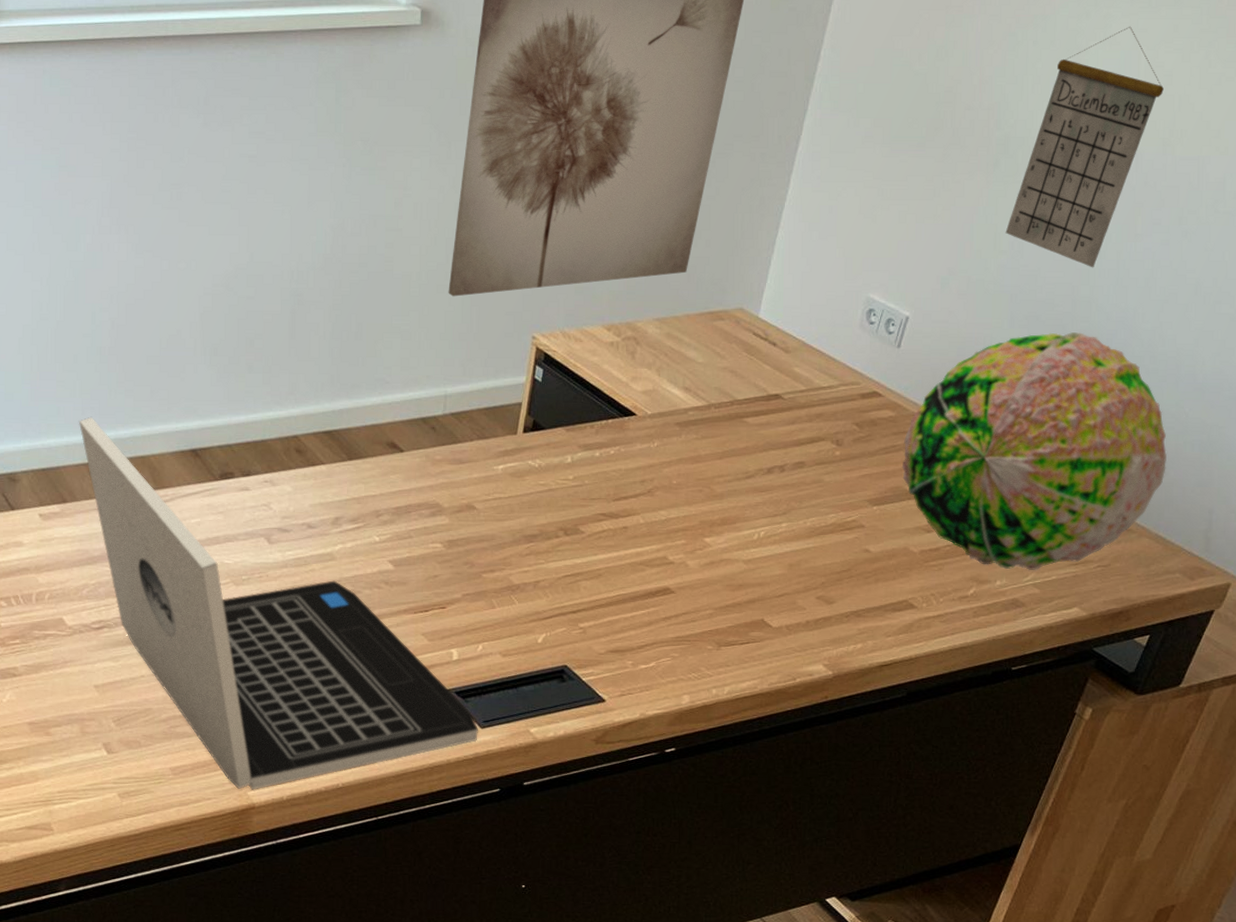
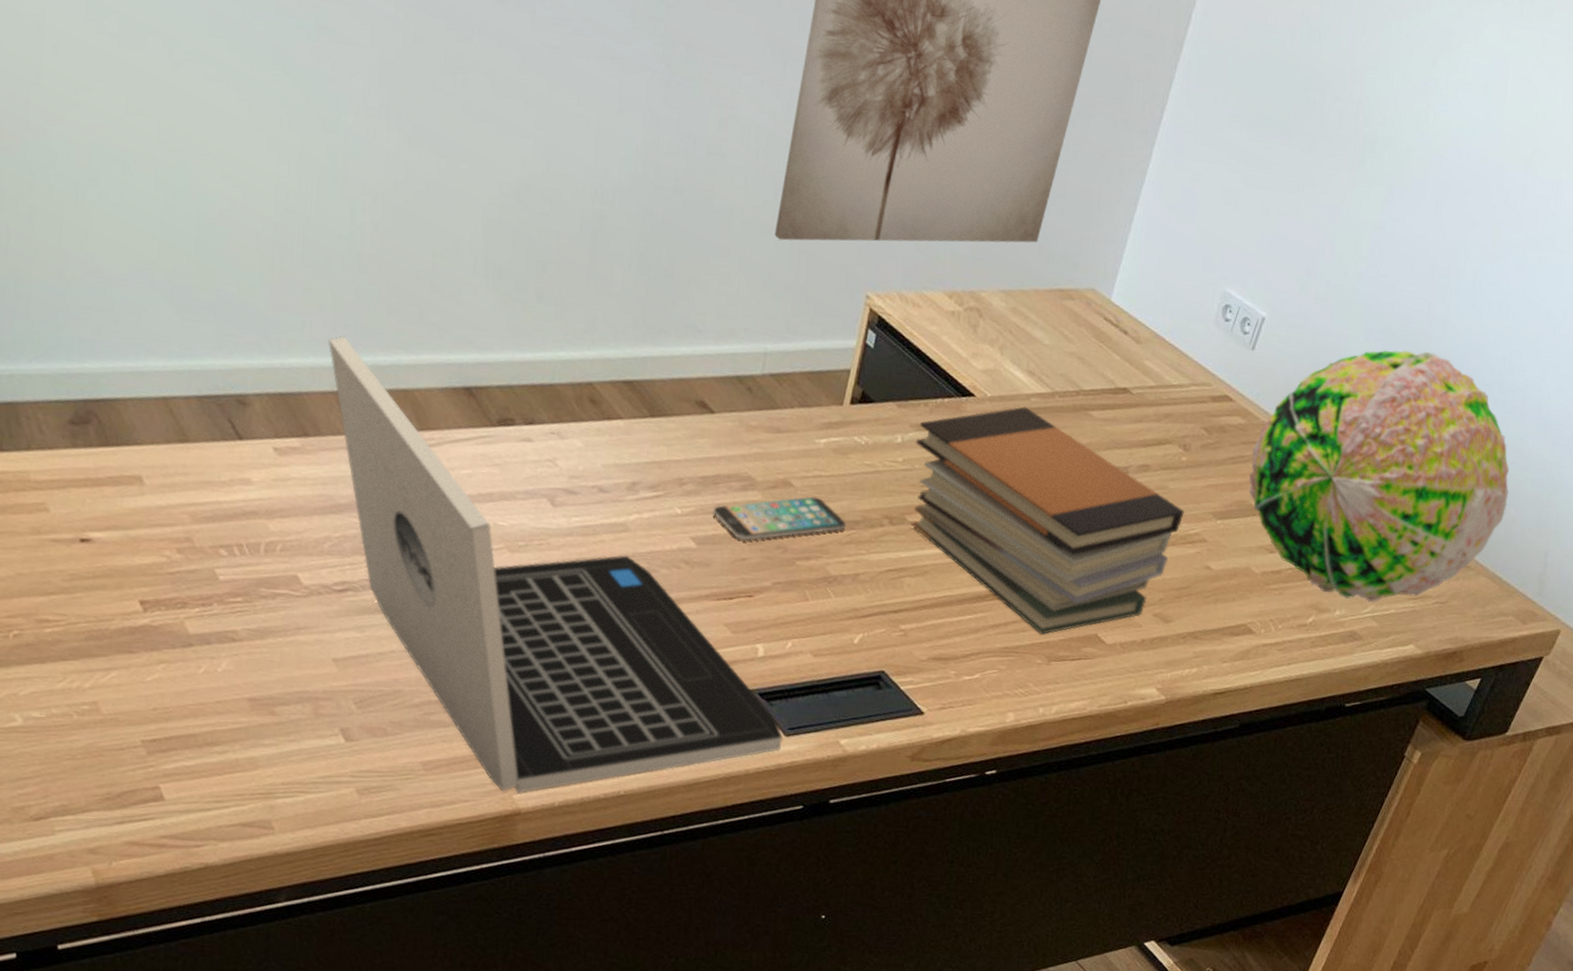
smartphone: none [407,516,525,560] -> present [713,496,846,541]
book stack: none [584,420,841,623] -> present [911,406,1185,634]
calendar: present [1005,26,1164,268] -> none [1366,33,1529,286]

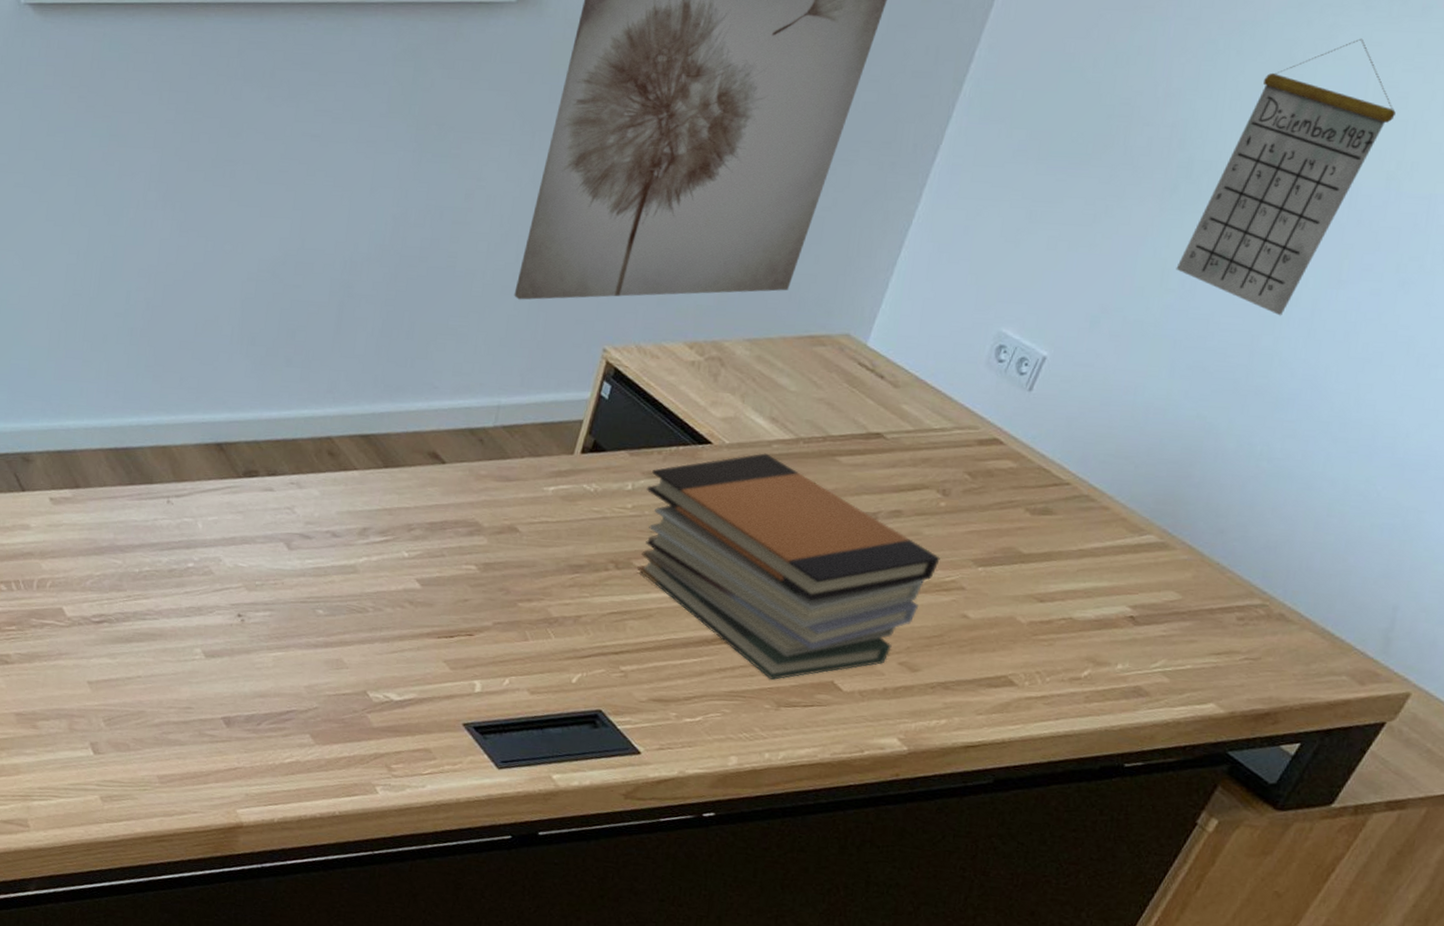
laptop: present [327,335,783,793] -> none [100,400,496,808]
smartphone: present [713,496,846,541] -> none [438,541,571,583]
decorative ball: present [1248,349,1509,603] -> none [1017,386,1349,657]
calendar: none [1366,33,1529,286] -> present [1176,38,1396,316]

